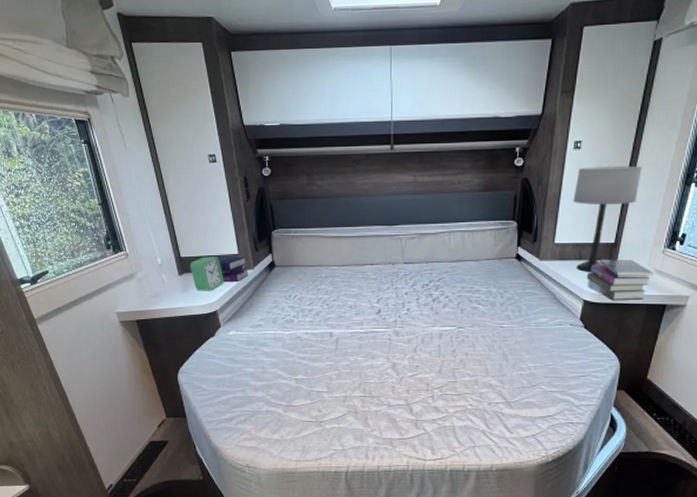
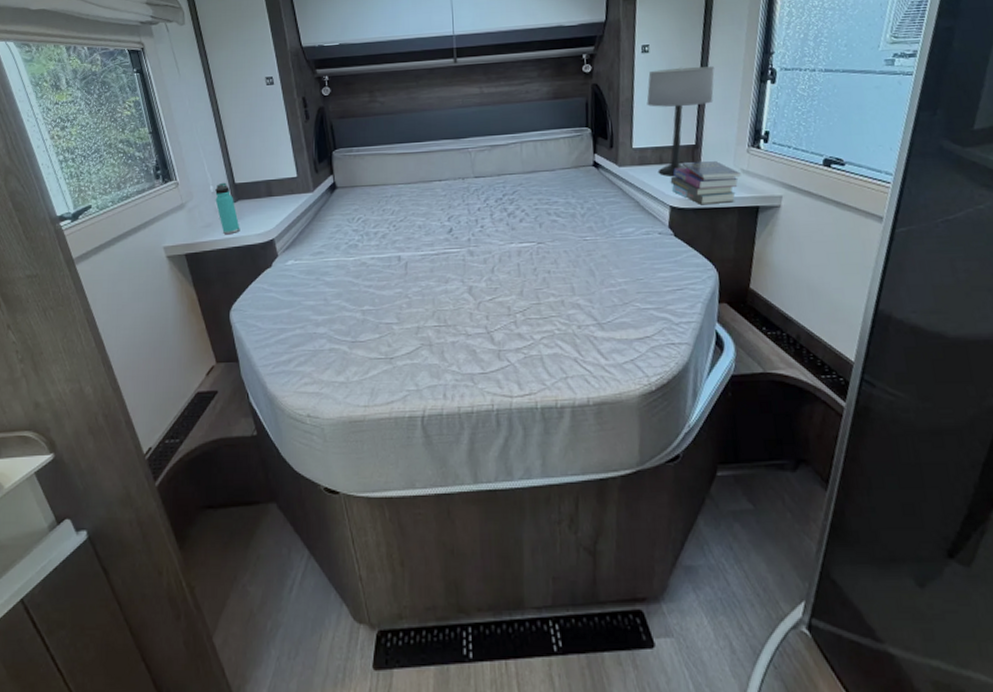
thermos bottle: none [162,255,186,305] -> present [215,182,240,235]
alarm clock: present [190,257,224,291] -> none [245,181,282,219]
book: present [217,256,249,281] -> none [274,179,308,207]

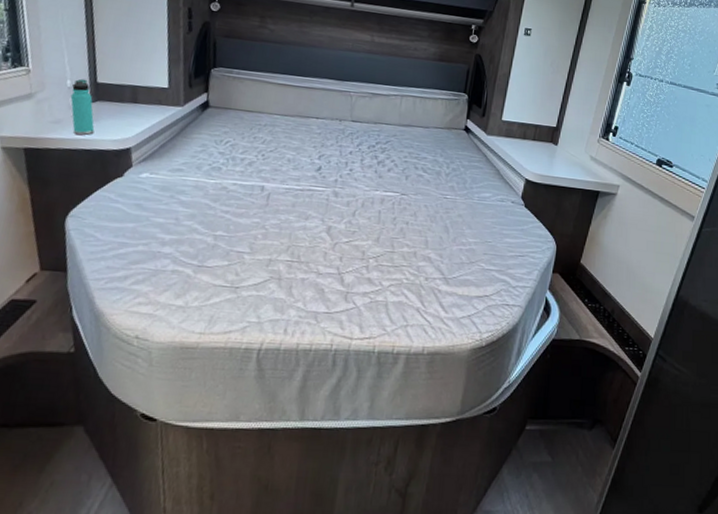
table lamp: present [647,66,714,176] -> none [521,53,583,152]
books: present [670,161,741,205] -> none [529,140,590,184]

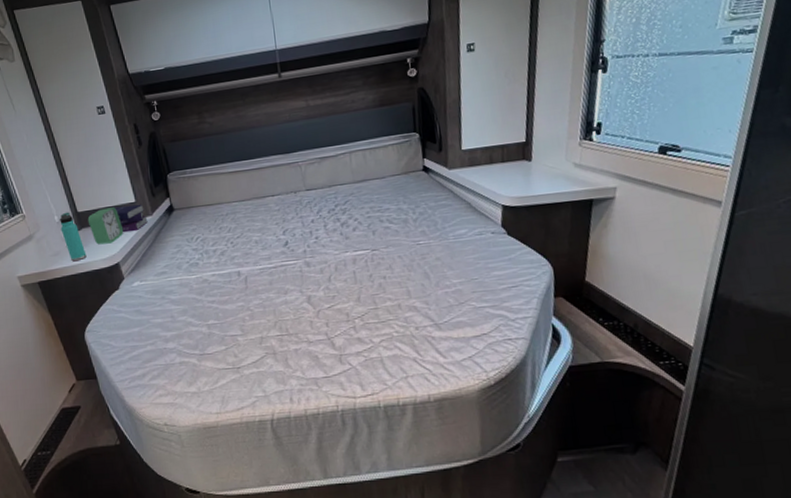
alarm clock: none [106,85,147,125] -> present [87,207,124,245]
book: none [142,88,177,118] -> present [114,204,148,232]

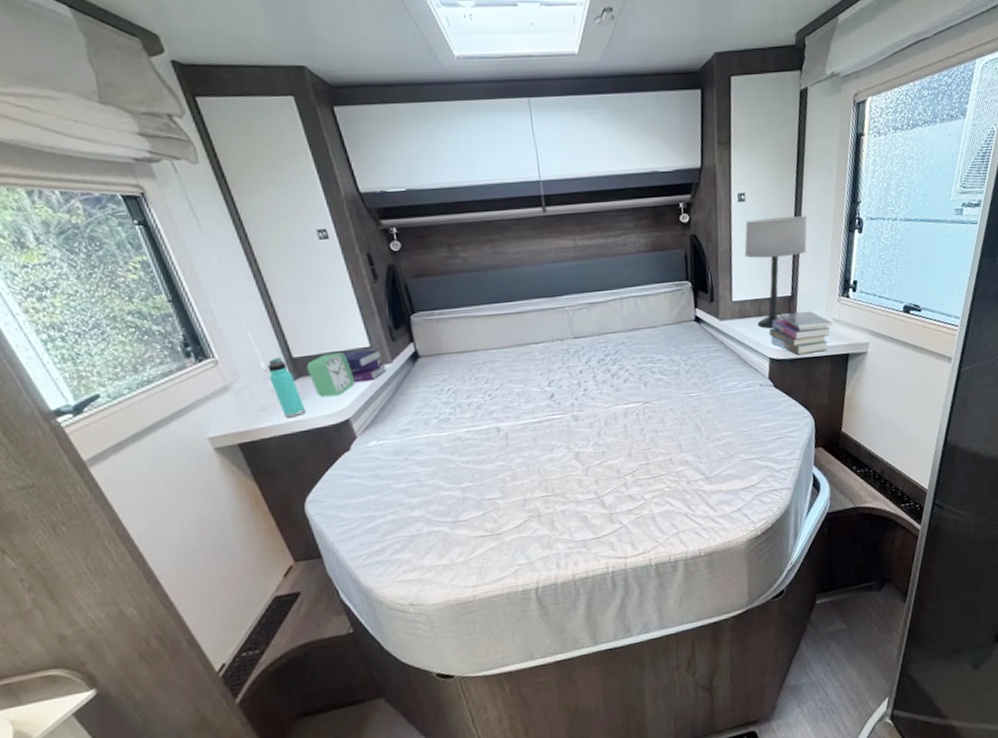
table lamp: none [474,60,543,176] -> present [744,216,807,328]
books: none [501,157,574,202] -> present [769,311,833,356]

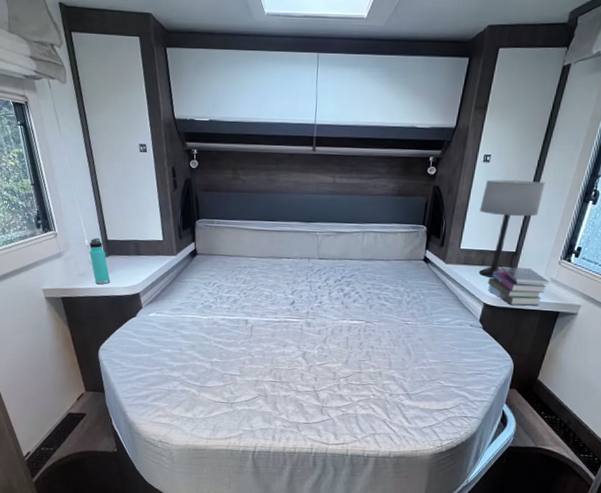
alarm clock: present [306,352,355,398] -> none [115,241,148,274]
book: present [343,349,387,382] -> none [142,241,172,266]

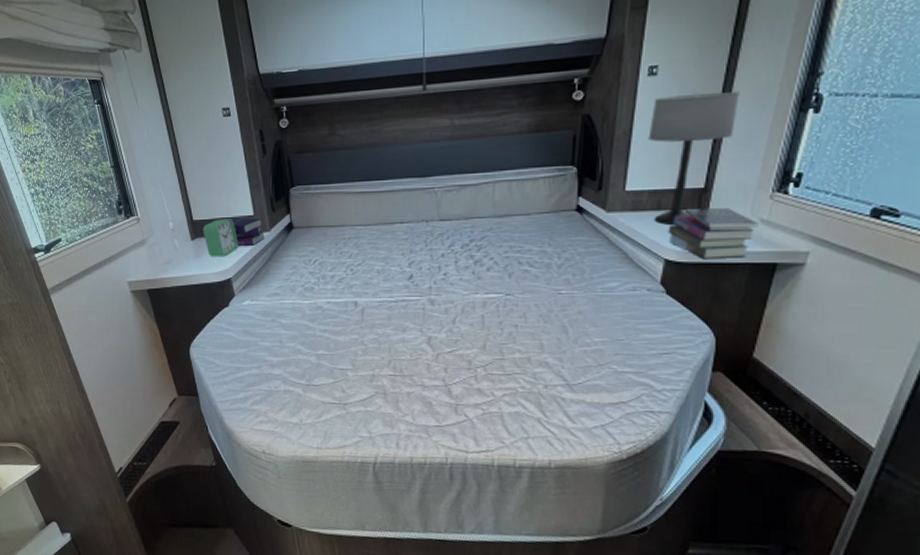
thermos bottle: present [89,237,111,285] -> none [174,219,199,272]
alarm clock: none [115,241,148,274] -> present [202,219,239,257]
book: none [142,241,172,266] -> present [231,218,265,246]

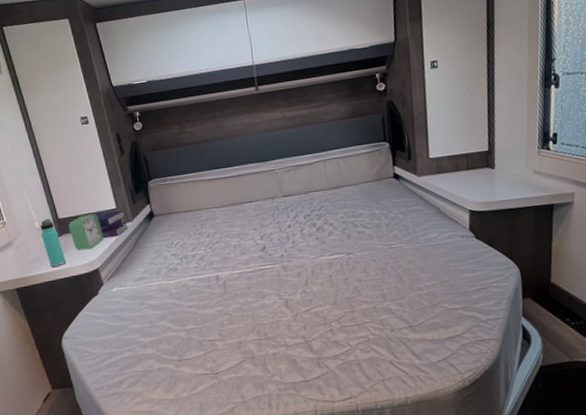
thermos bottle: none [174,219,199,272] -> present [40,218,66,268]
table lamp: present [648,92,739,225] -> none [439,76,502,182]
books: present [668,207,759,260] -> none [467,165,534,207]

